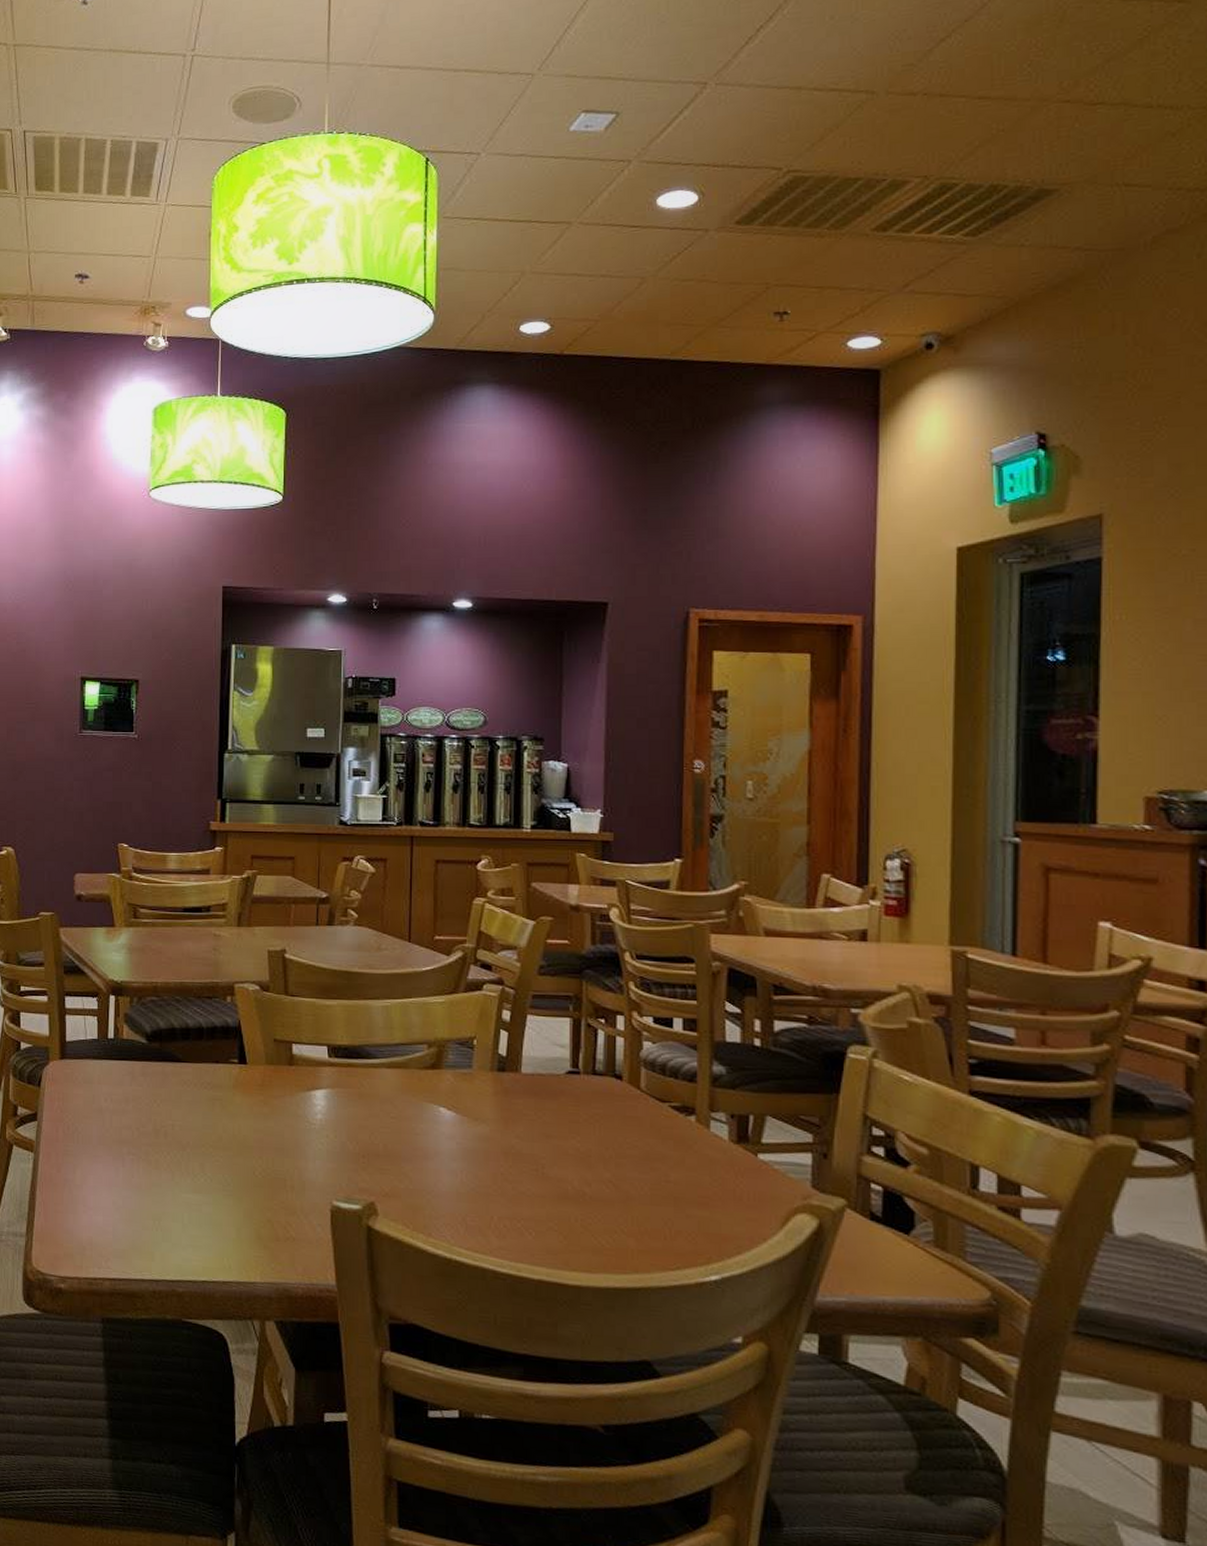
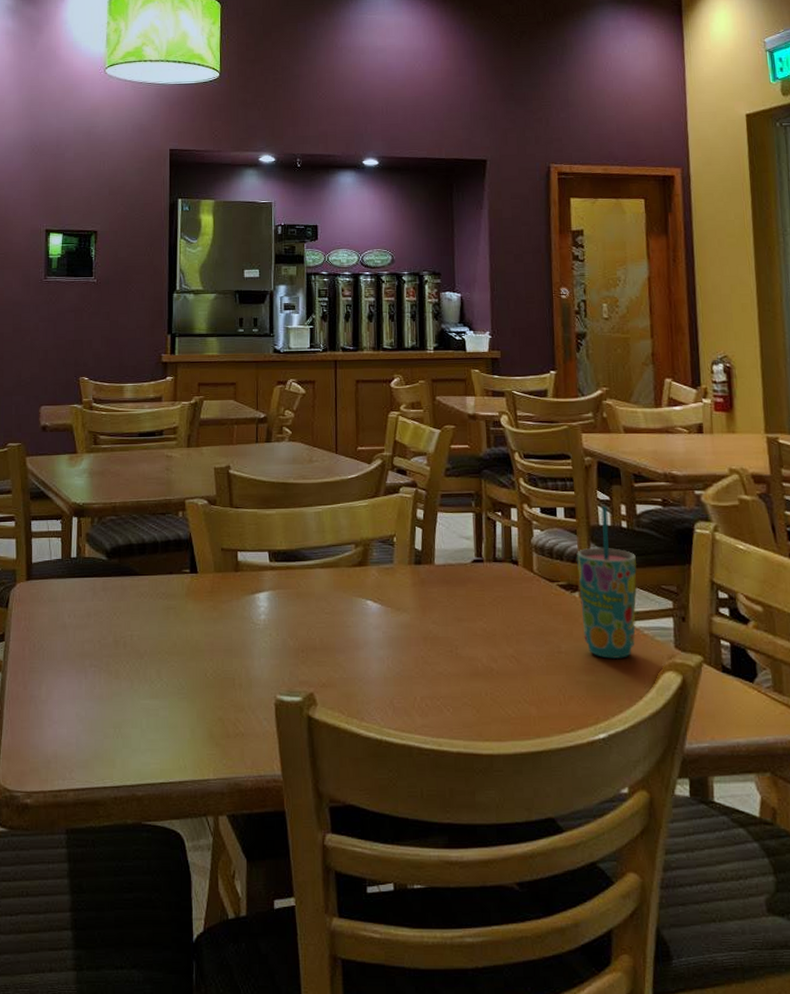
cup: none [694,1020,771,1195] -> present [576,507,637,660]

